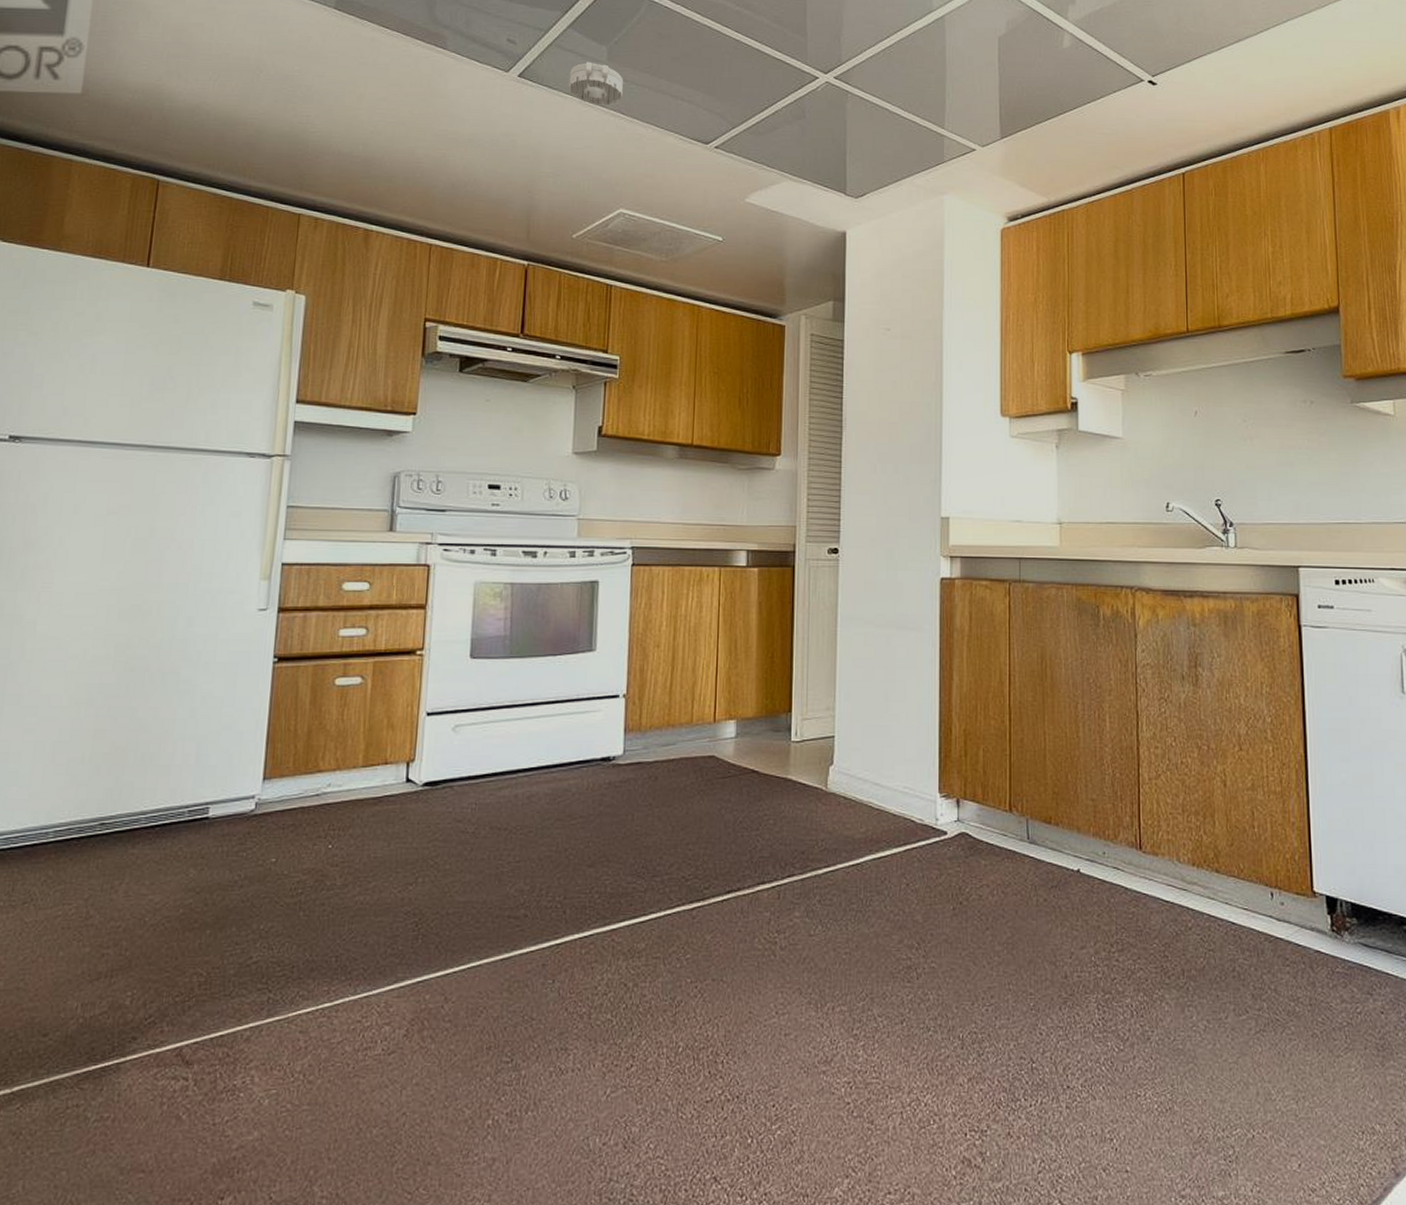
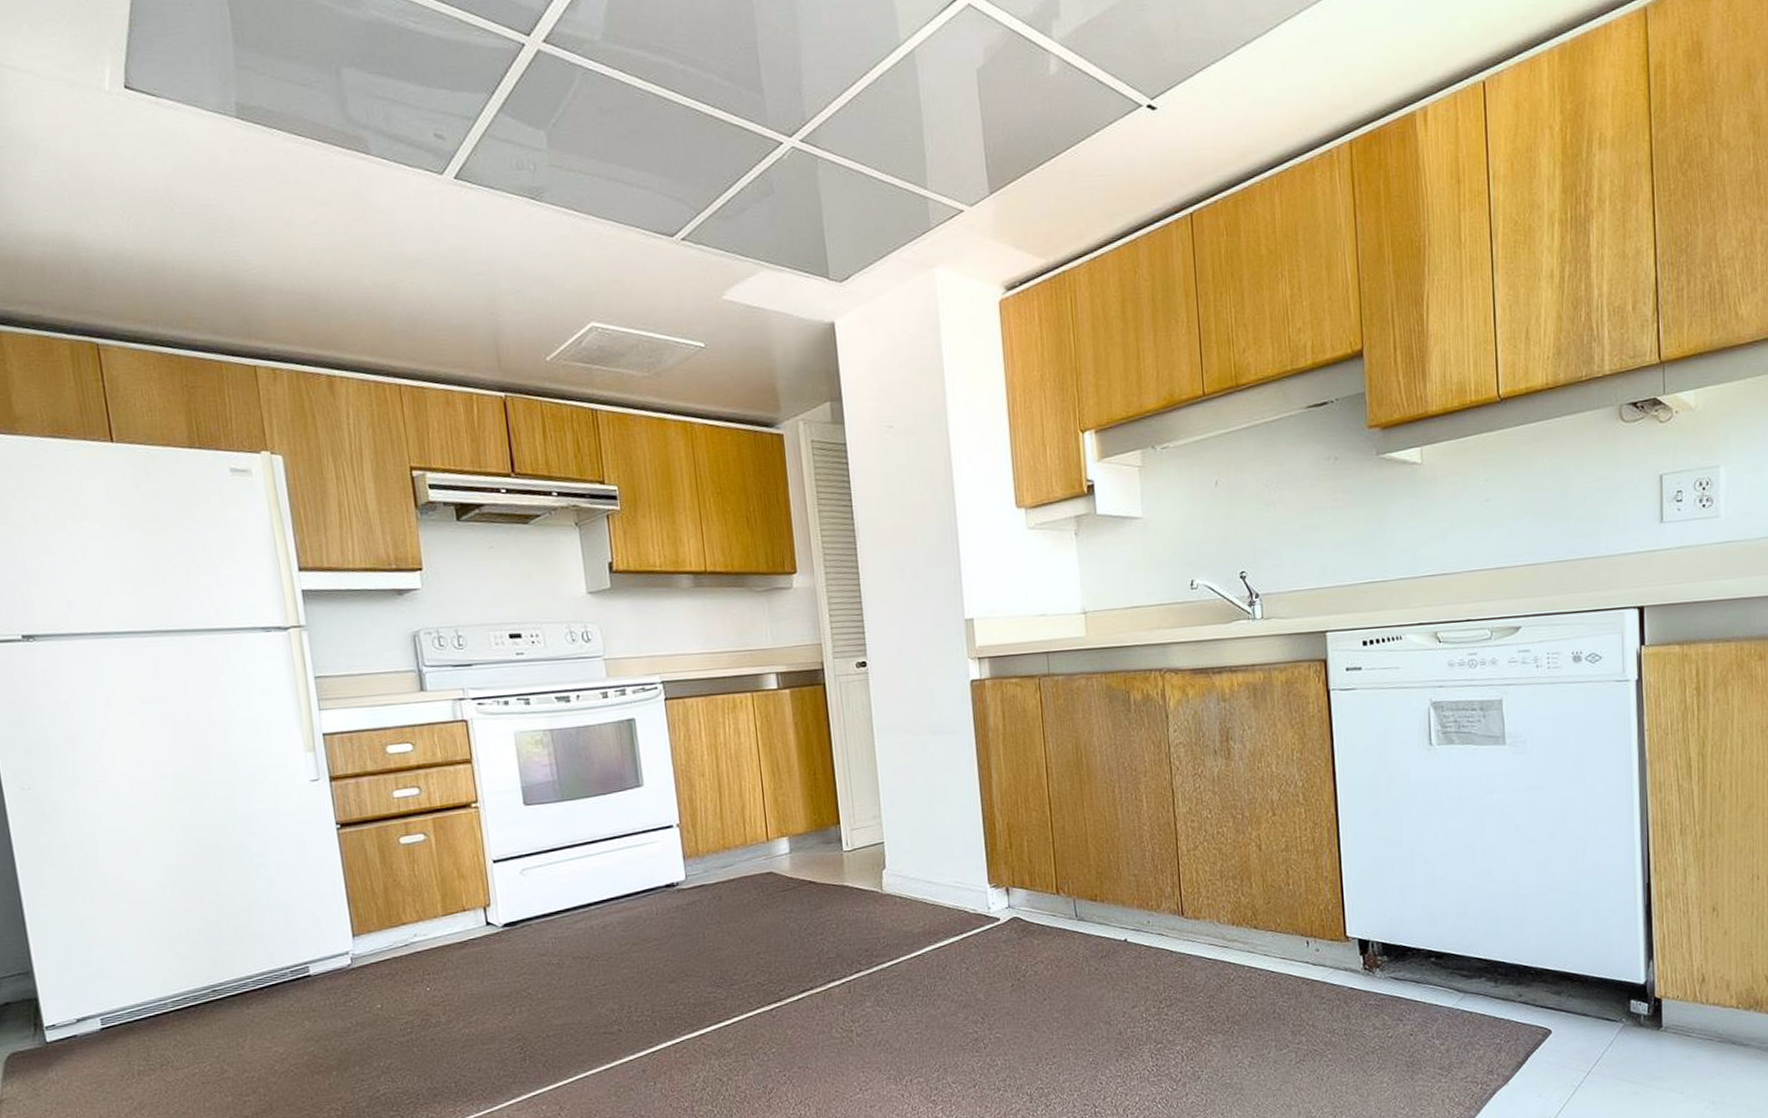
smoke detector: present [568,61,623,106] -> none [509,151,572,204]

